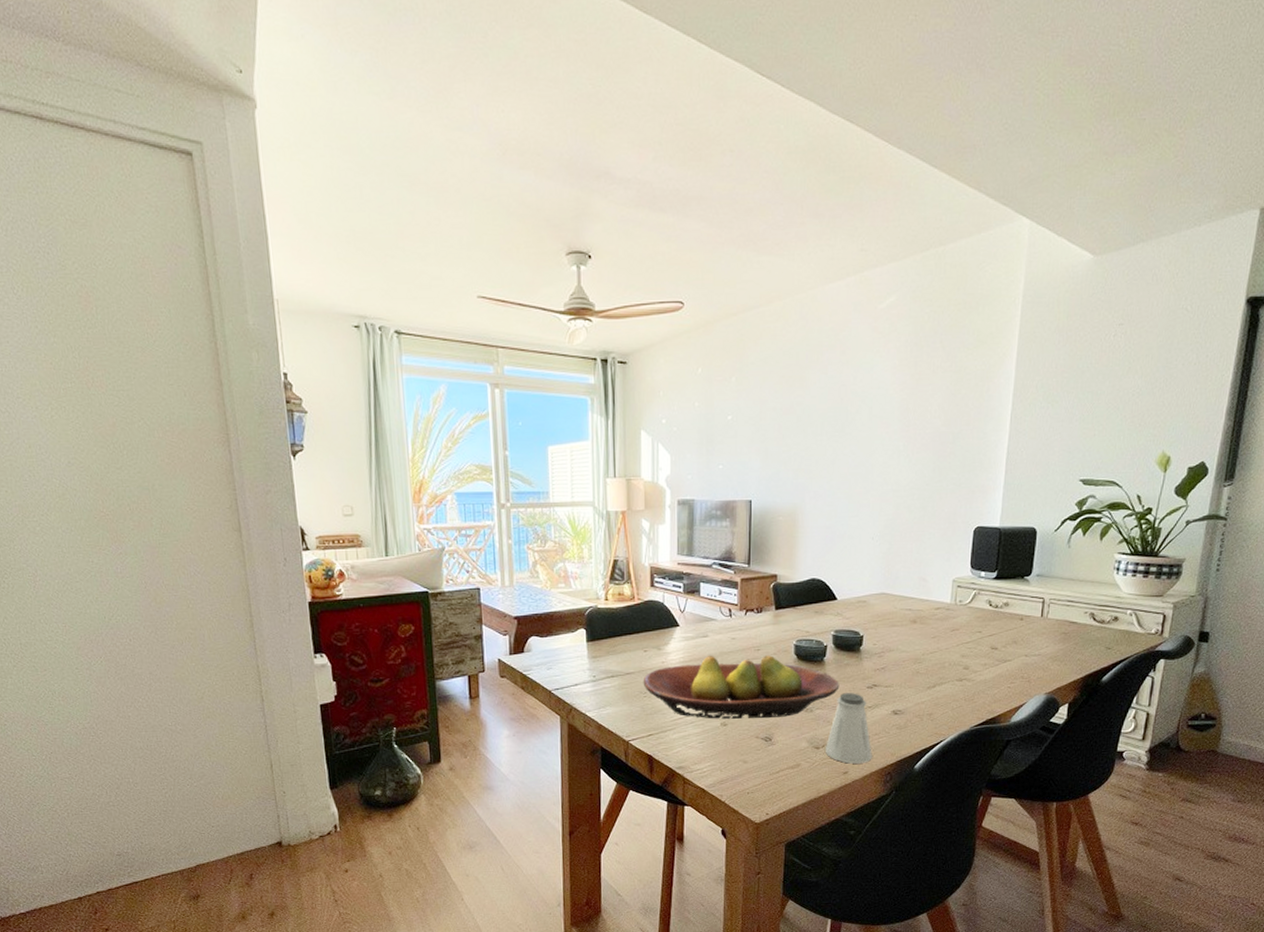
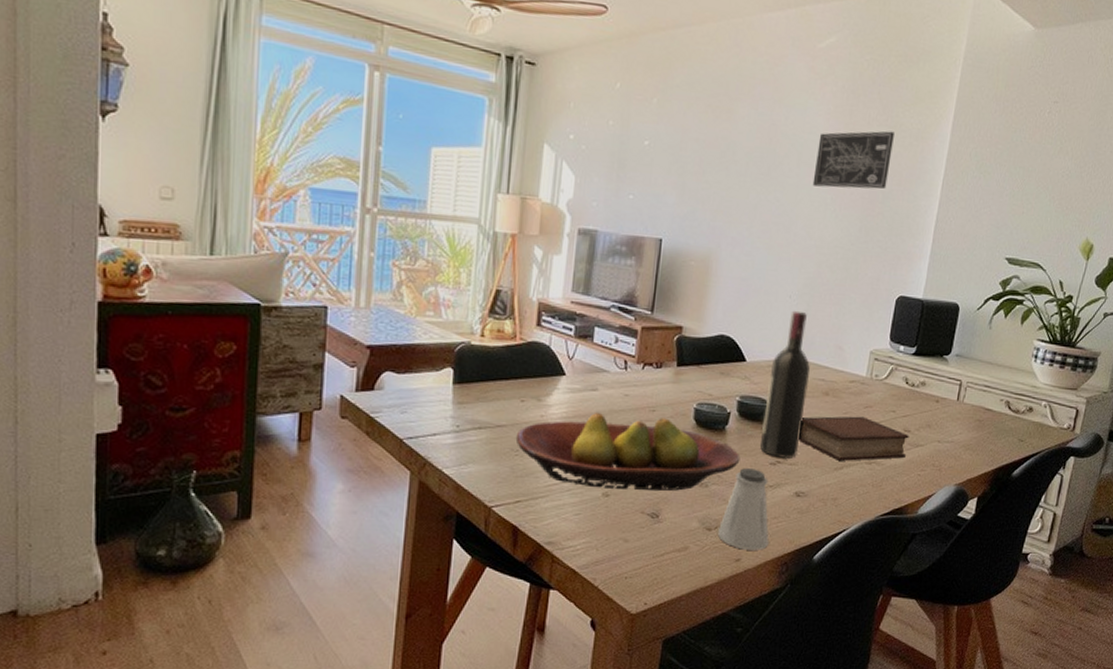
wine bottle: none [857,550,898,682] -> present [760,310,811,458]
wall art: none [884,376,959,436] -> present [812,131,894,189]
book: none [892,639,997,680] -> present [799,416,909,461]

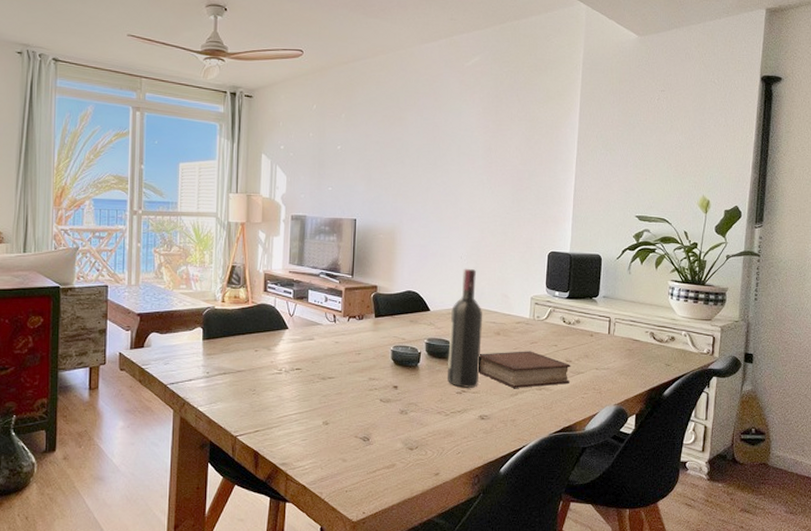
fruit bowl: present [515,412,741,492] -> none [252,356,432,419]
saltshaker: present [718,468,769,550] -> none [419,397,462,465]
wall art: present [812,131,894,189] -> none [471,124,533,171]

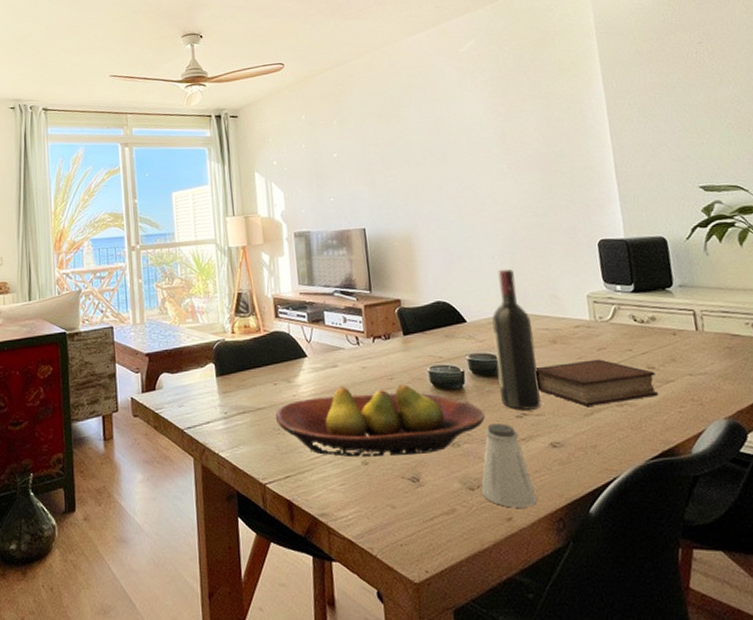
fruit bowl: none [252,356,432,419] -> present [275,384,486,458]
saltshaker: none [419,397,462,465] -> present [481,423,537,508]

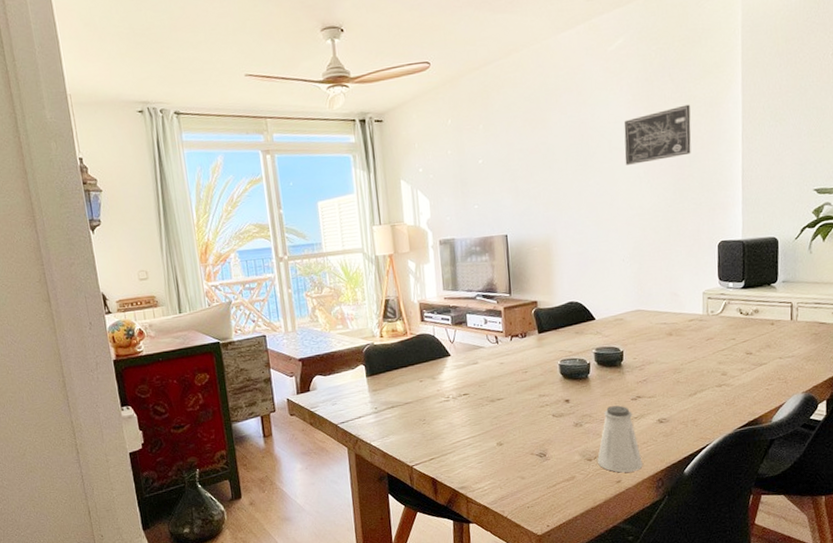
fruit bowl: present [275,384,486,458] -> none [421,376,606,440]
wall art: none [481,101,557,160] -> present [624,104,691,165]
wine bottle: present [492,268,542,410] -> none [618,270,655,394]
book: present [535,359,658,406] -> none [652,347,752,388]

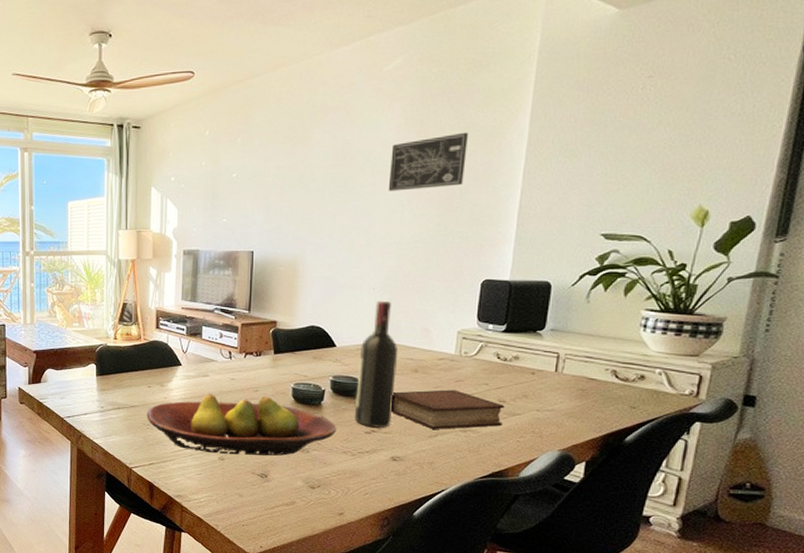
fruit bowl: none [421,376,606,440] -> present [146,393,337,456]
saltshaker: present [597,405,643,473] -> none [321,437,369,506]
wine bottle: none [618,270,655,394] -> present [355,300,399,428]
book: none [652,347,752,388] -> present [391,389,505,429]

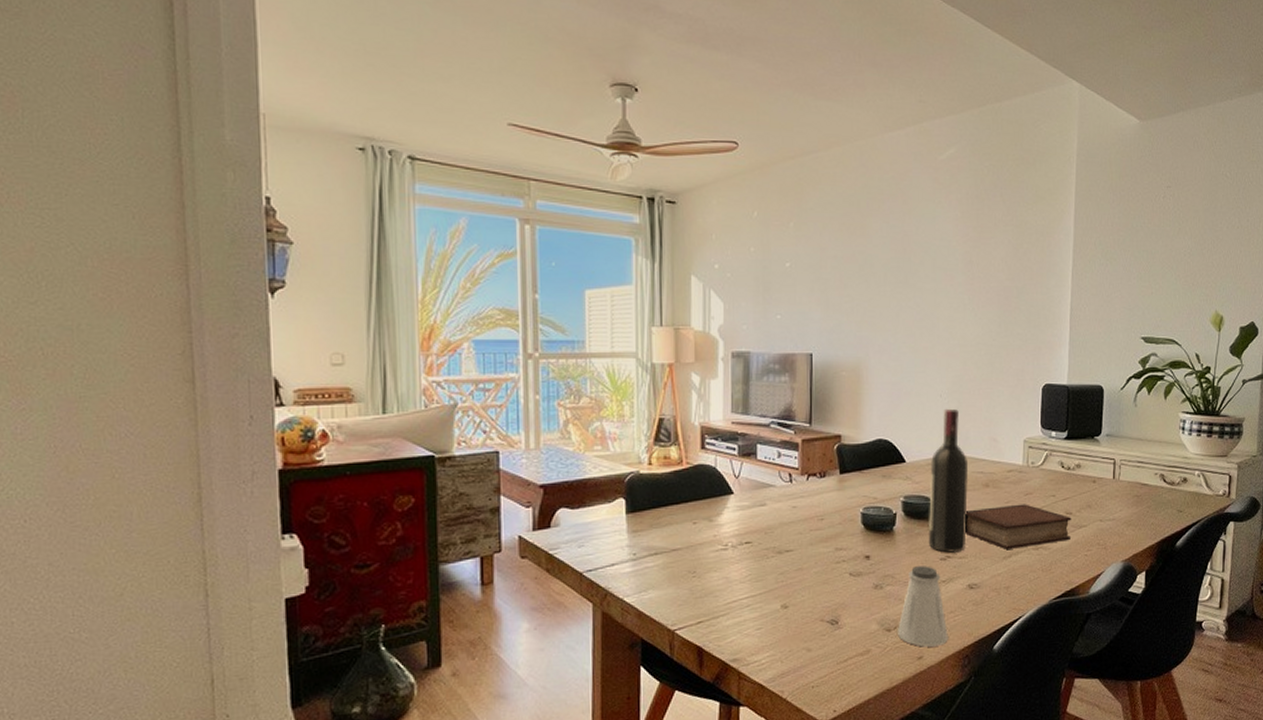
fruit bowl: present [146,393,337,456] -> none [691,525,911,601]
saltshaker: none [321,437,369,506] -> present [898,566,948,647]
wall art: present [388,132,468,191] -> none [949,230,1021,288]

